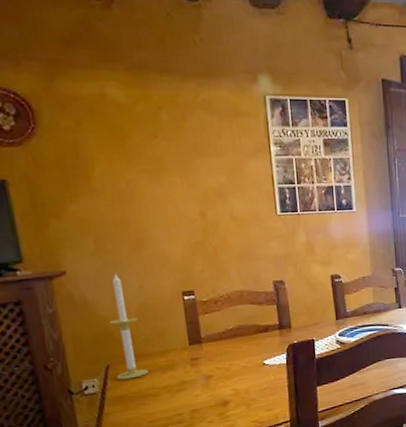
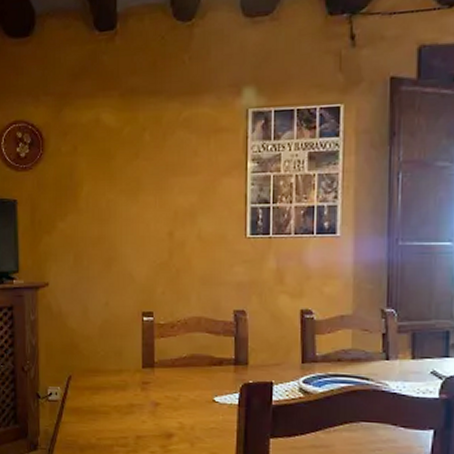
candle: present [109,273,149,380] -> none [75,288,103,393]

